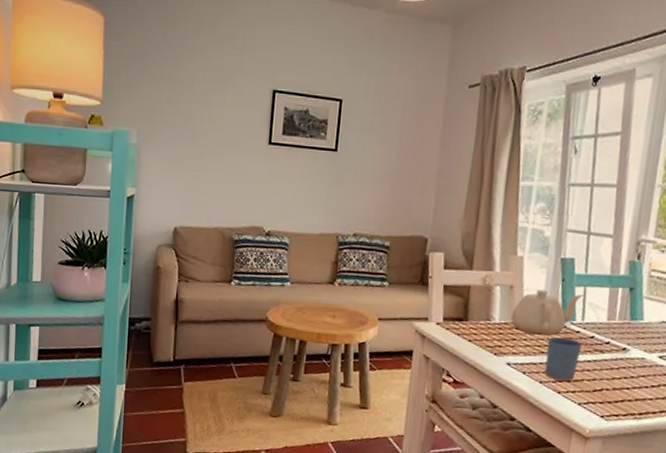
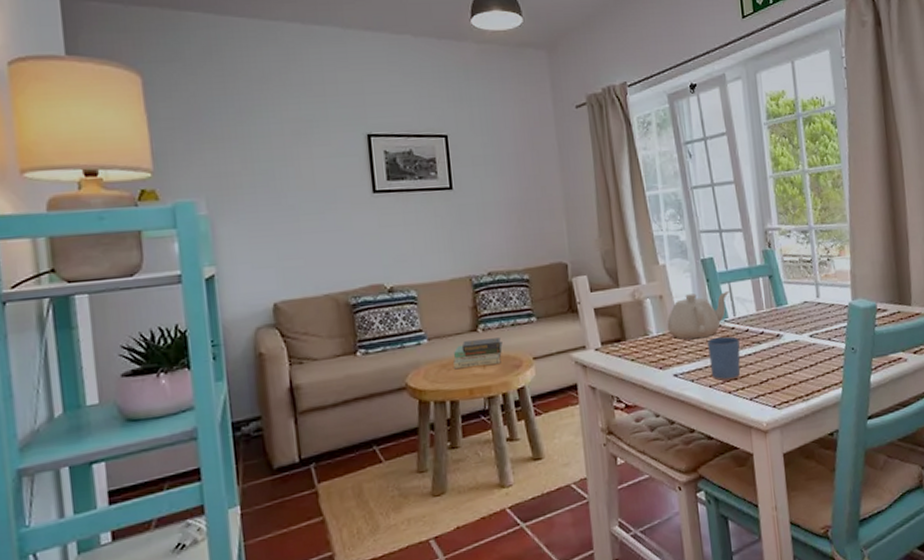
books: none [308,291,354,317] -> present [453,338,503,370]

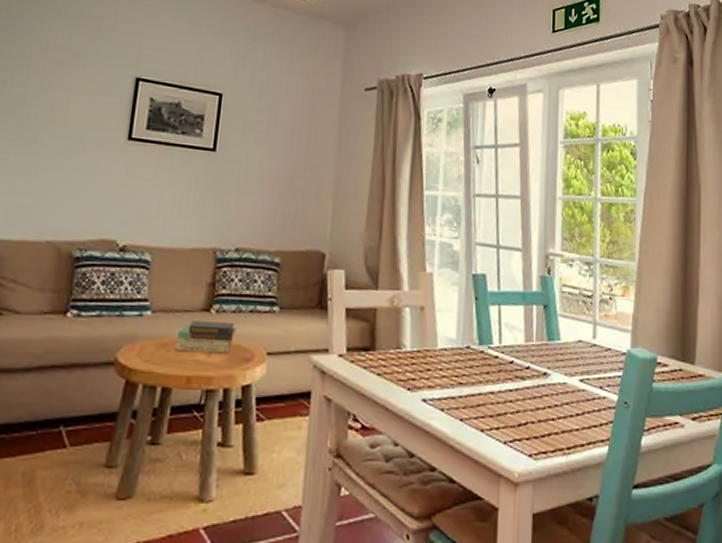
teapot: present [667,291,730,340] -> none [423,310,499,363]
mug: present [707,336,741,381] -> none [464,363,501,417]

